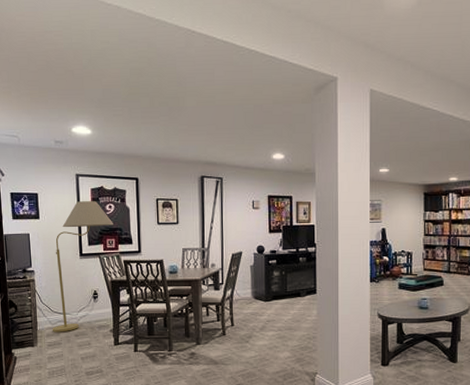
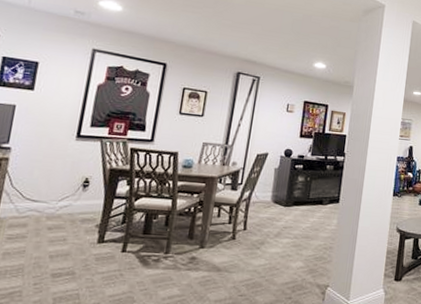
floor lamp: present [52,201,113,332] -> none [17,77,127,224]

